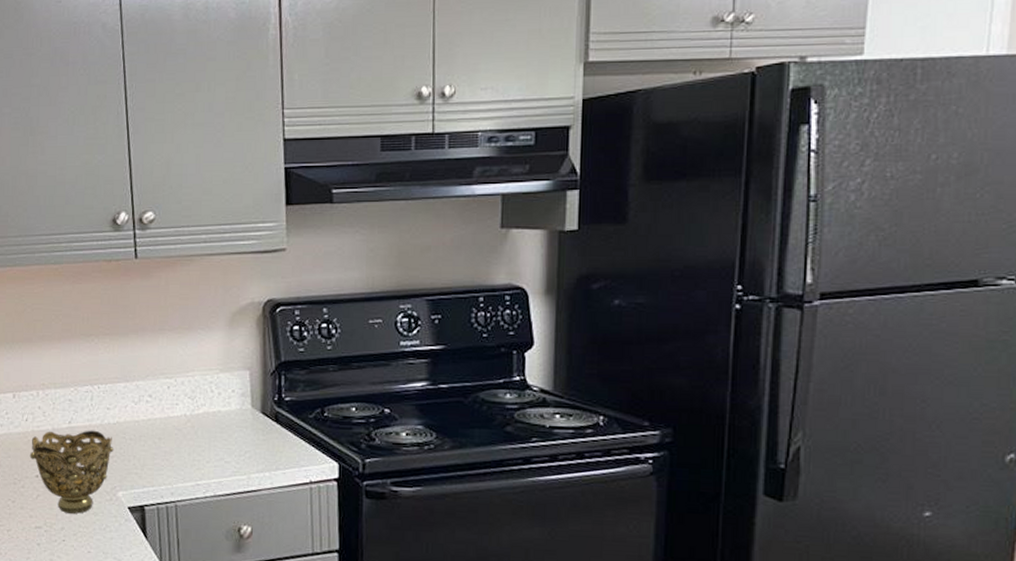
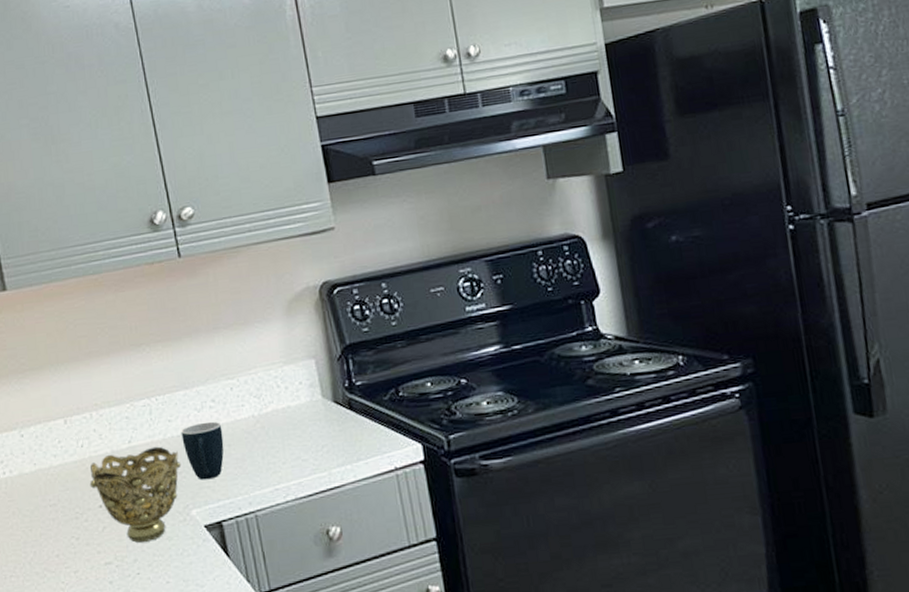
mug: none [117,414,155,467] -> present [181,421,224,480]

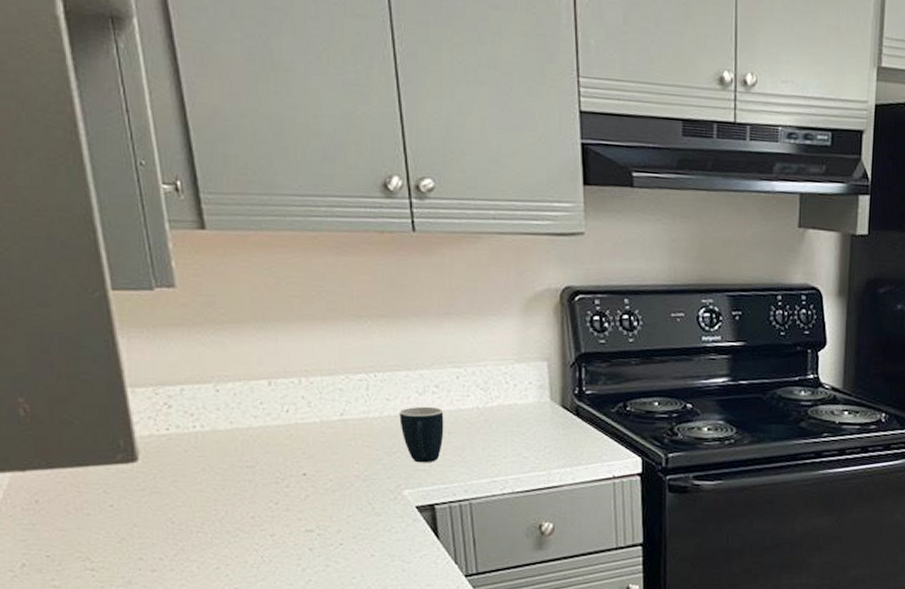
decorative bowl: present [89,446,182,543] -> none [293,423,397,515]

